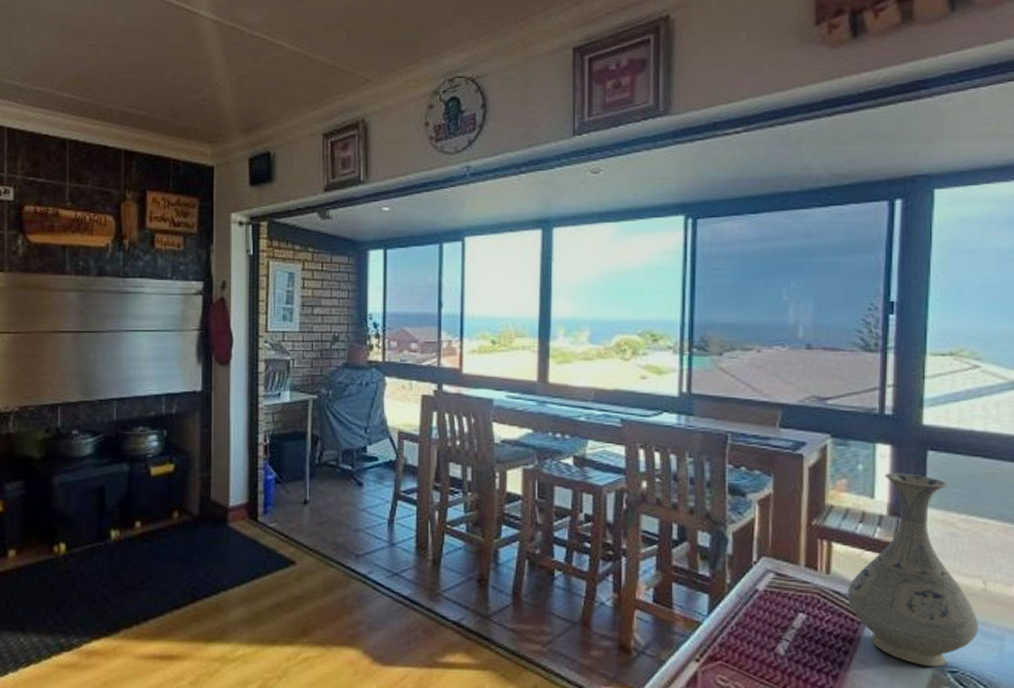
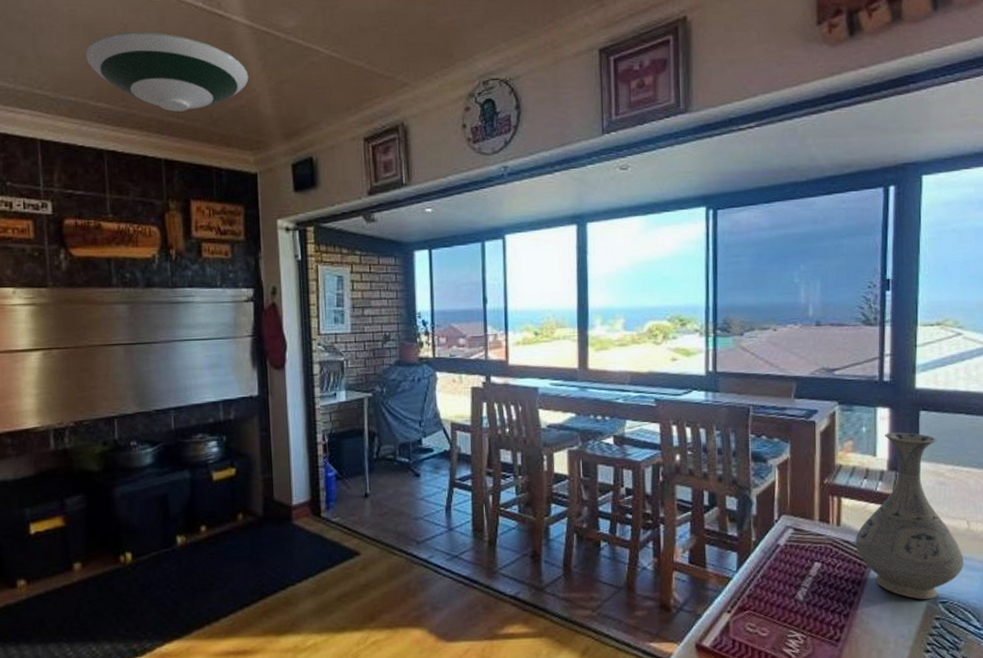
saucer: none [56,25,211,103] -> present [86,32,249,112]

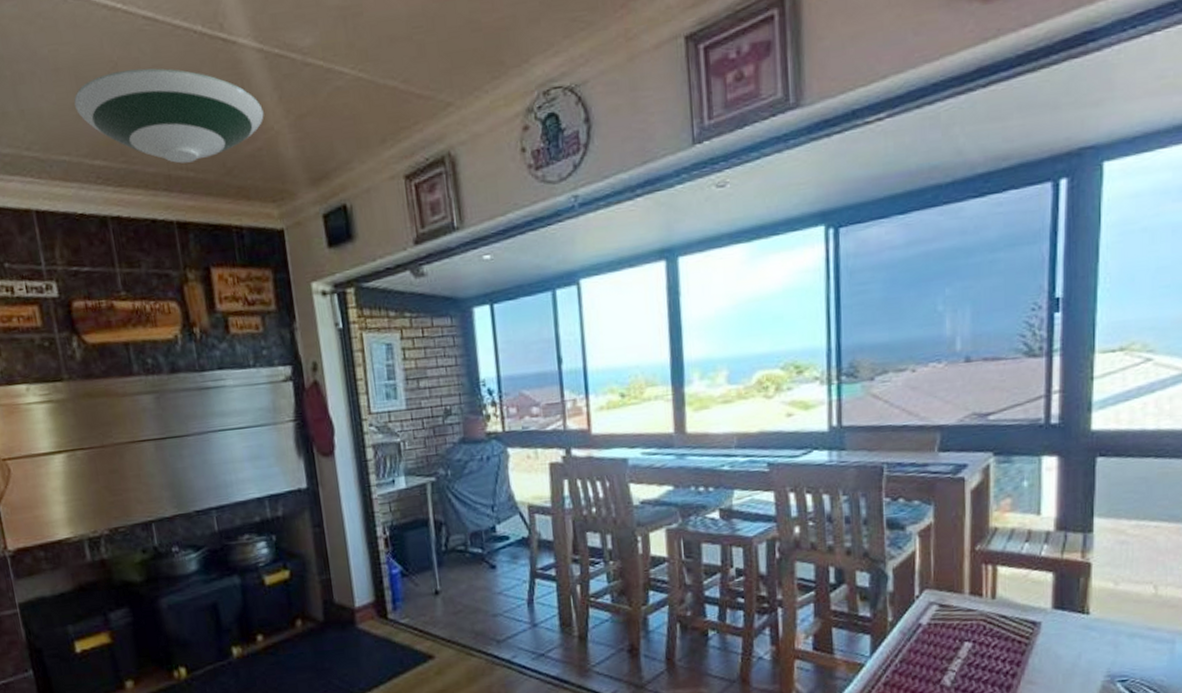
vase: present [855,432,963,599] -> none [1014,484,1149,679]

